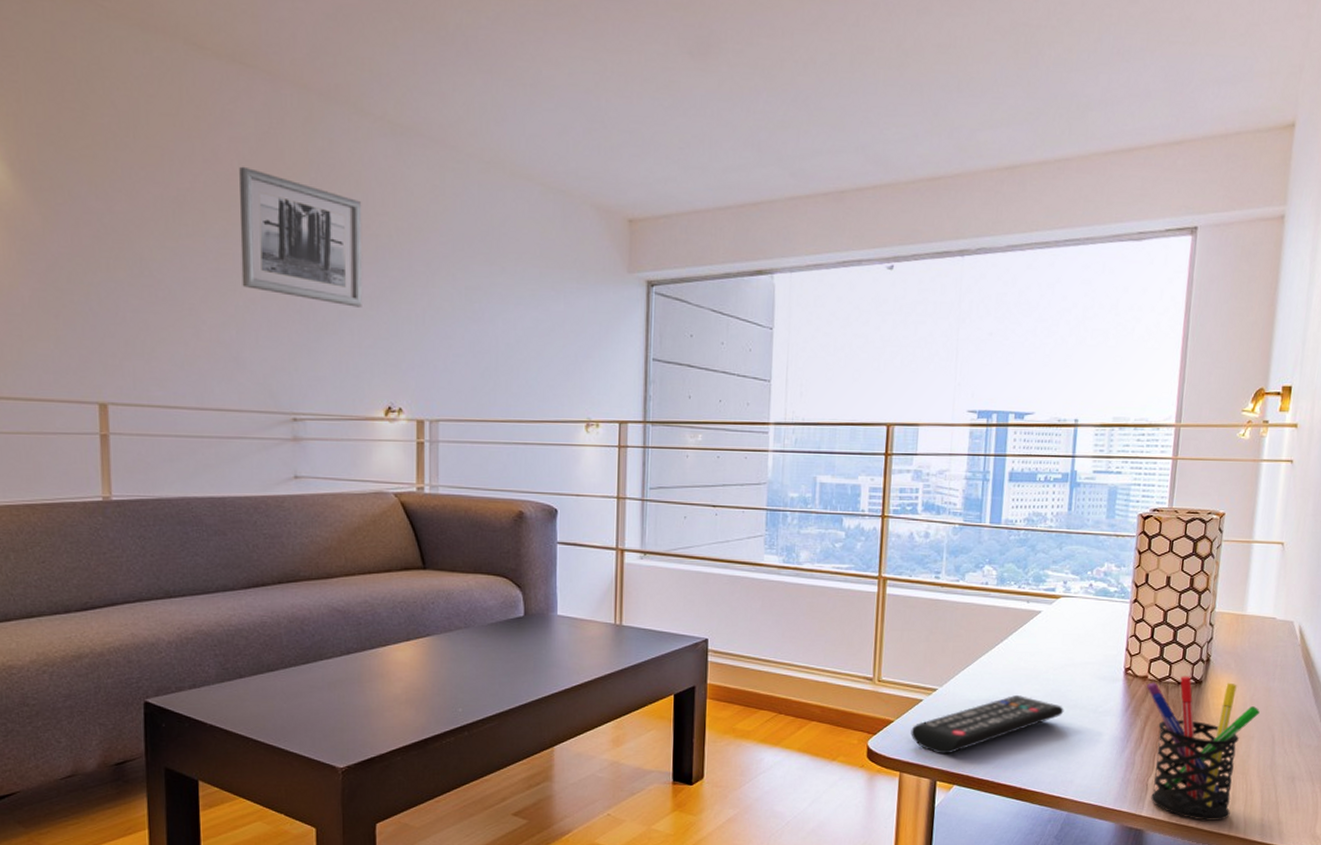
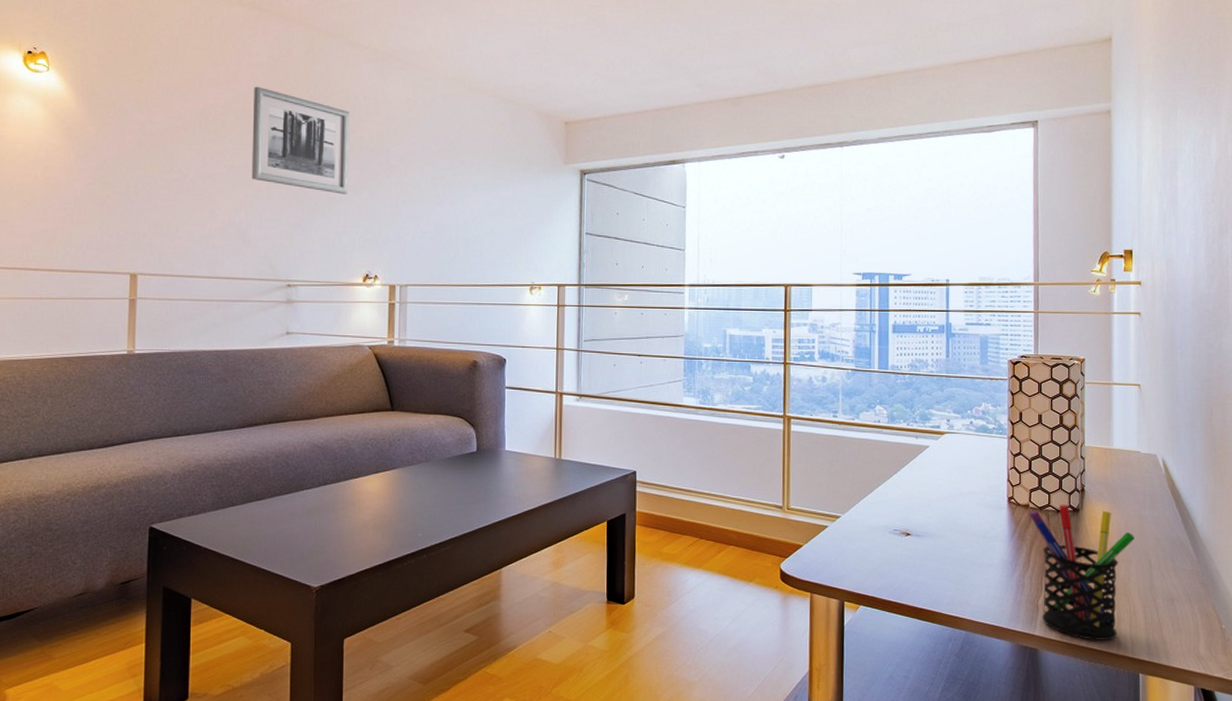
remote control: present [910,695,1064,755] -> none [819,522,956,577]

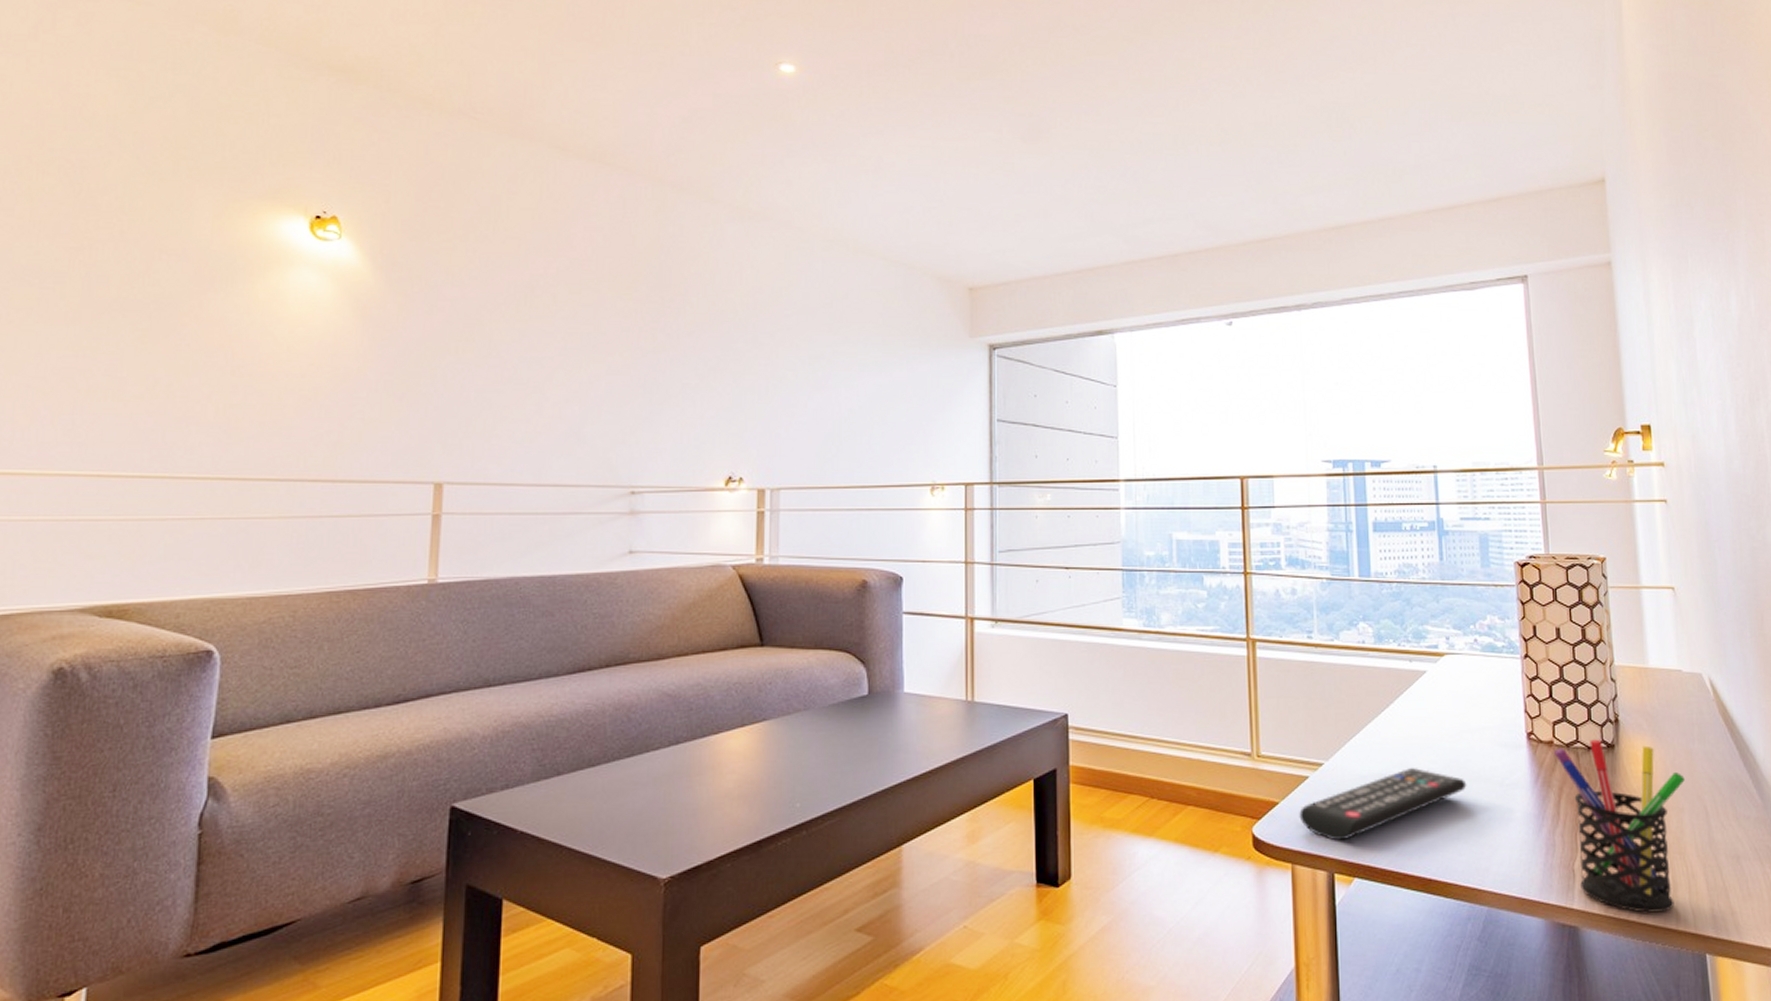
wall art: present [251,86,350,195] -> none [588,252,709,380]
remote control: none [819,522,956,577] -> present [1299,768,1467,841]

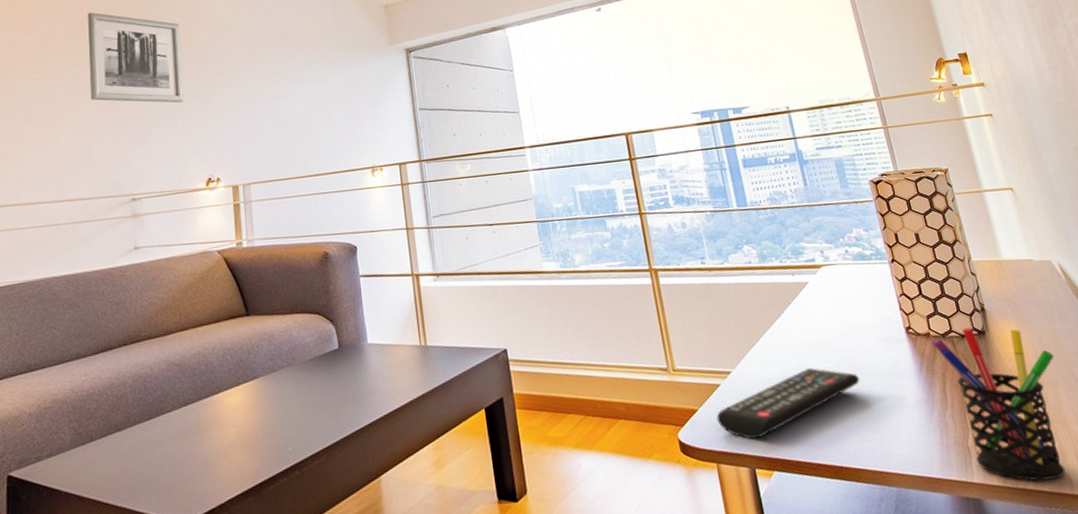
wall art: none [588,252,709,380] -> present [88,12,184,103]

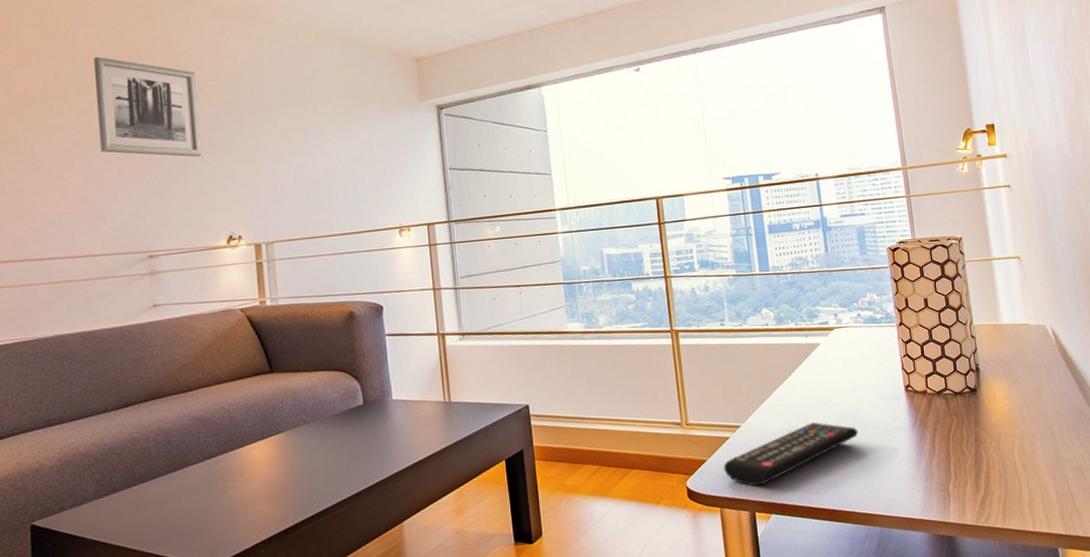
pen holder: present [931,327,1066,481] -> none [927,385,1035,521]

